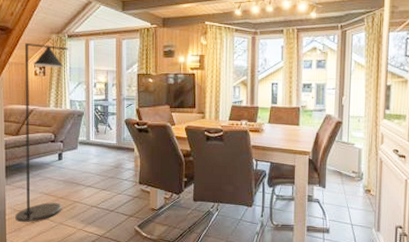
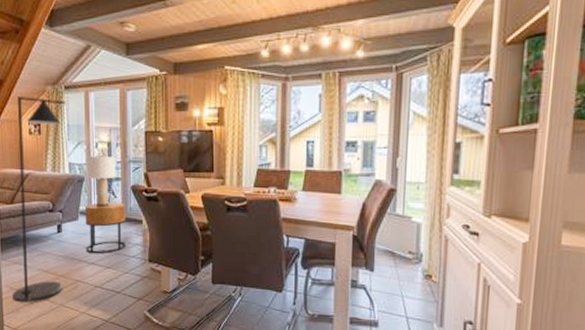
side table: none [83,134,120,178] -> present [84,203,127,254]
lamp: none [86,94,111,138] -> present [87,155,116,208]

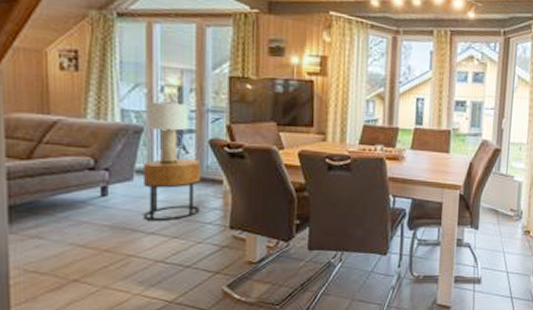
floor lamp: present [12,97,66,303] -> none [26,19,118,289]

